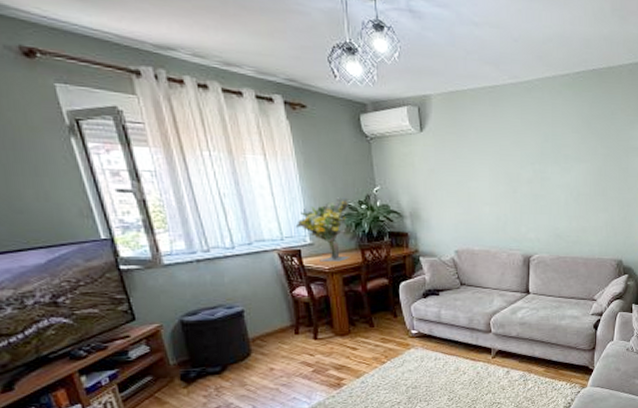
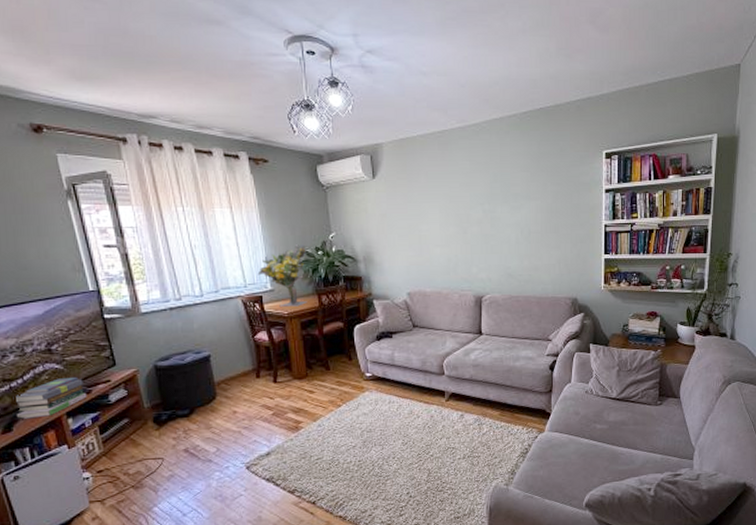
books: none [12,331,103,377] -> present [13,376,87,419]

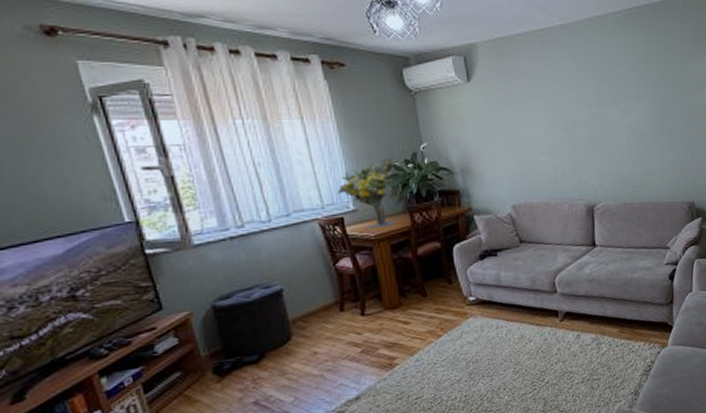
books: present [13,376,87,419] -> none [25,326,126,384]

